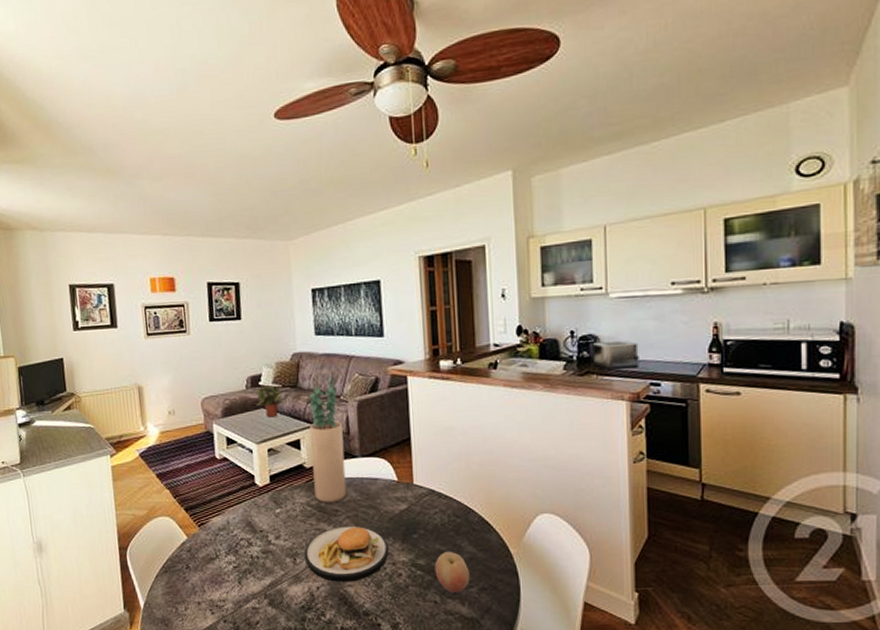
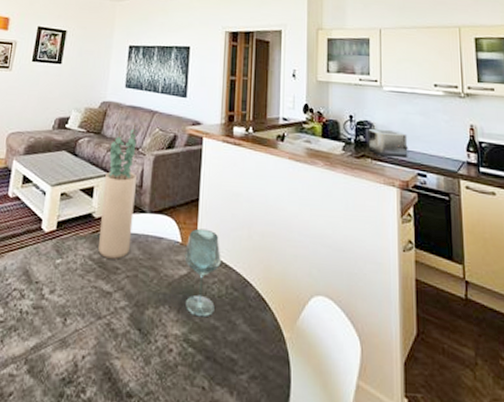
potted plant: present [255,384,287,418] -> none [58,128,89,161]
plate: present [304,524,389,582] -> none [76,285,164,354]
wine glass: none [402,465,440,544] -> present [184,228,221,318]
fruit: present [434,552,470,593] -> none [206,328,242,379]

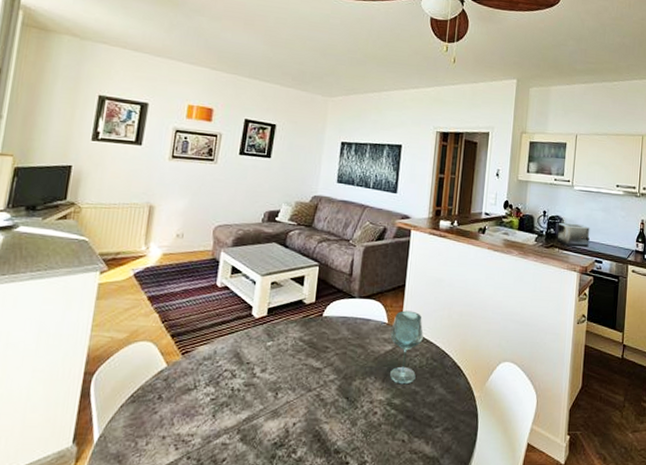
vase: present [98,123,138,259] -> none [309,216,348,340]

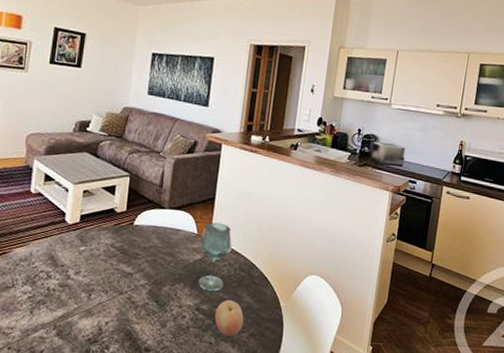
fruit: none [407,393,438,432] -> present [214,300,244,336]

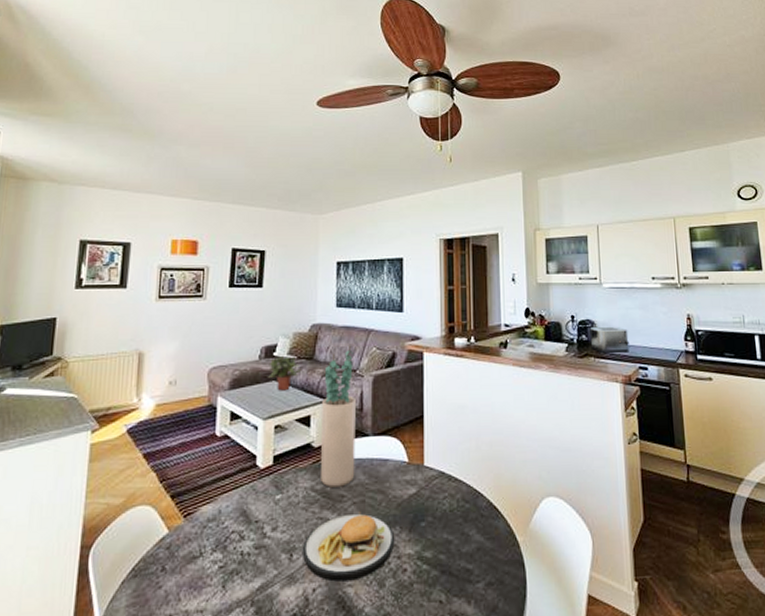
potted plant: none [79,131,110,162] -> present [267,355,301,391]
plate: none [100,268,179,320] -> present [303,511,395,582]
vase: none [120,128,159,247] -> present [321,344,356,488]
wine glass: present [198,222,232,292] -> none [412,445,450,534]
fruit: present [214,300,244,336] -> none [441,542,477,590]

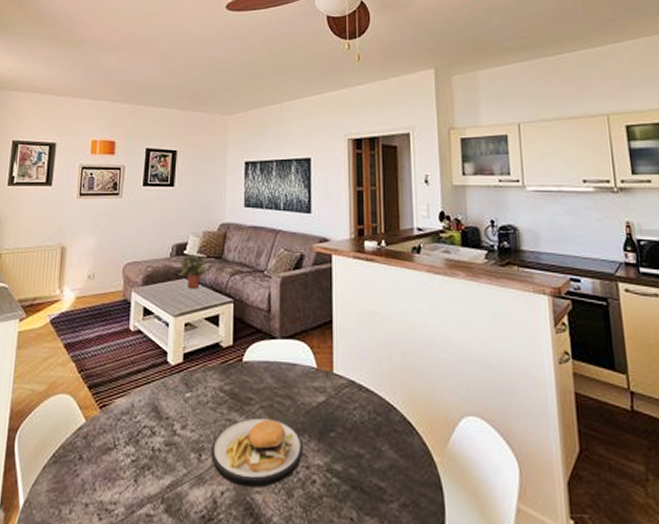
vase: present [321,344,356,488] -> none [229,244,264,389]
toaster: present [589,326,629,353] -> none [512,232,558,262]

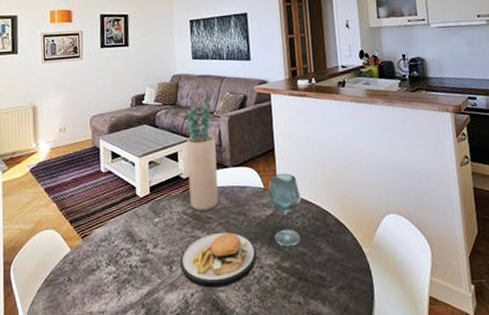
potted plant: present [177,253,210,289] -> none [138,103,167,133]
vase: none [229,244,264,389] -> present [186,90,219,211]
wine glass: none [321,352,361,445] -> present [268,173,301,247]

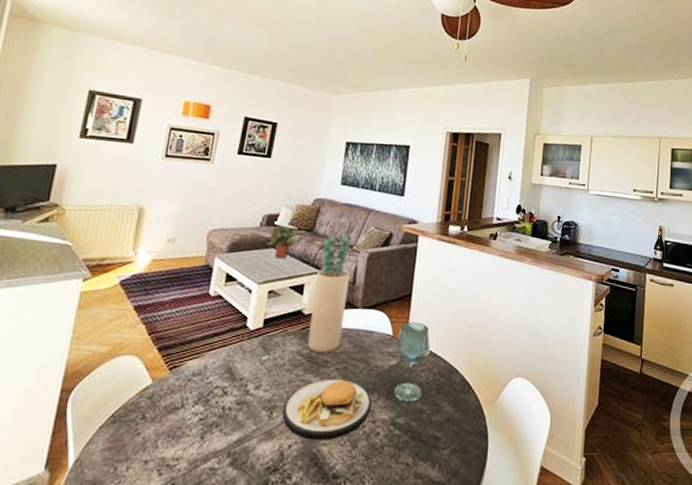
potted plant: none [138,103,167,133] -> present [266,225,300,259]

